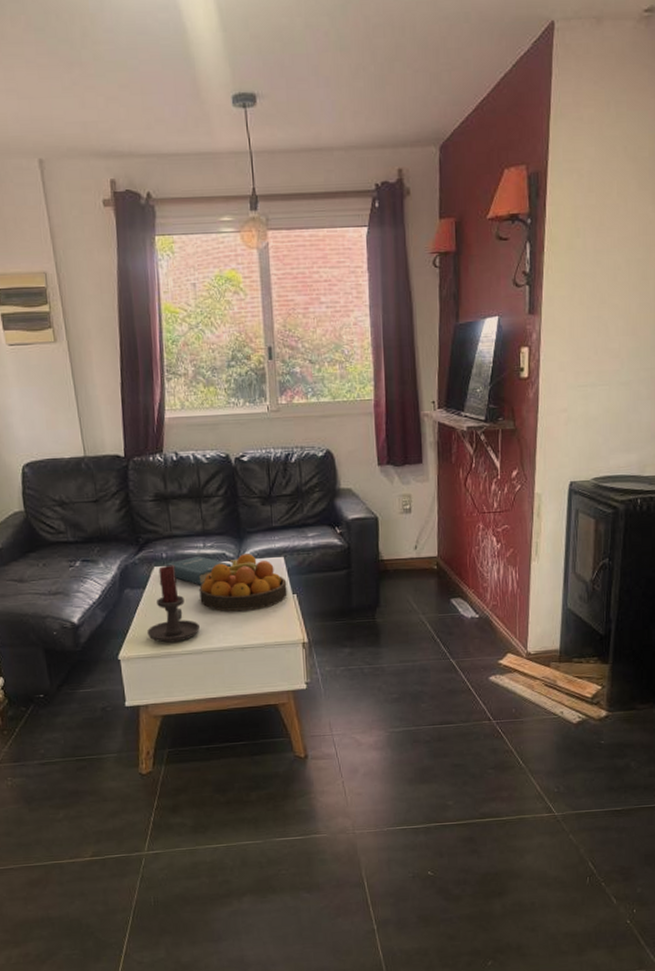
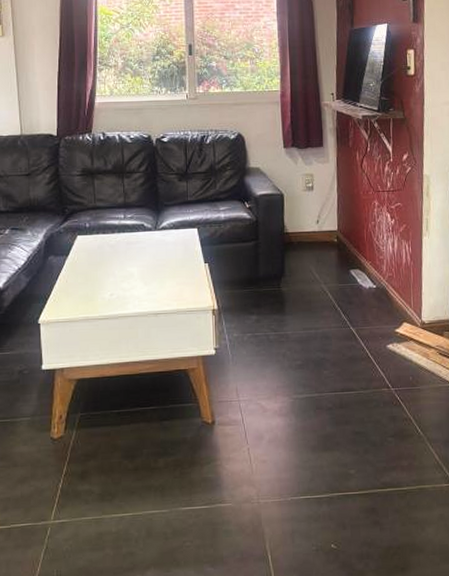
candle holder: present [147,564,200,643] -> none [67,234,117,308]
hardback book: present [166,556,232,585] -> none [89,227,149,254]
fruit bowl: present [199,554,287,611] -> none [118,225,200,278]

